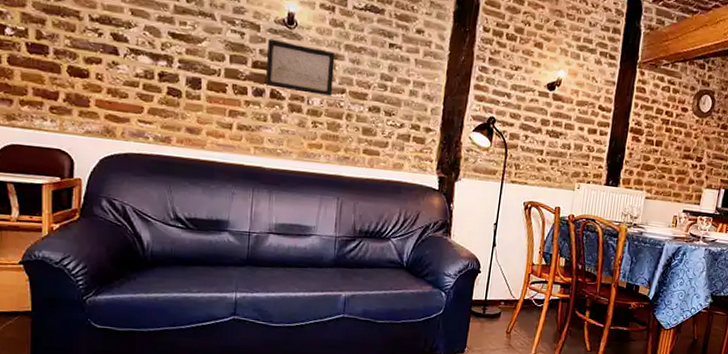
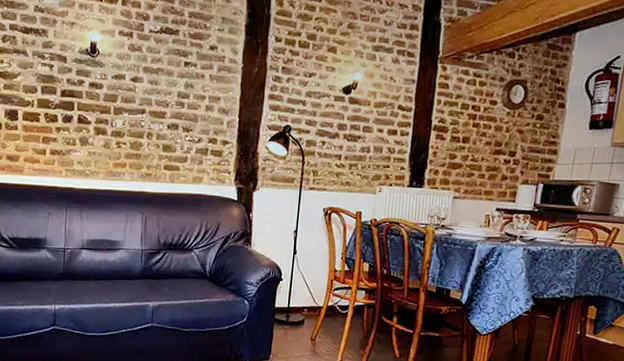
wall art: present [265,38,335,96] -> none [72,68,135,117]

